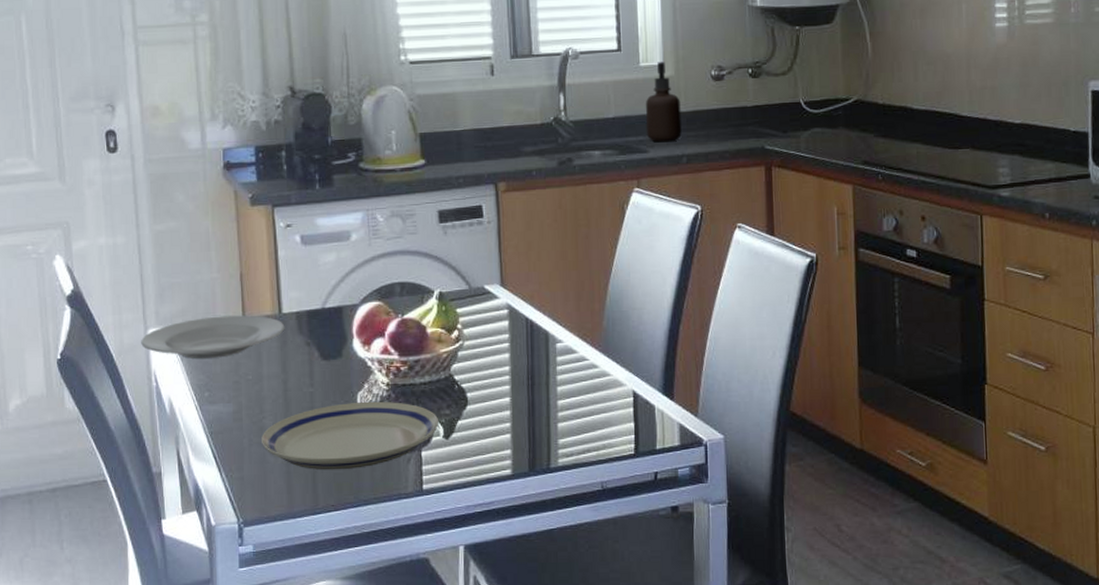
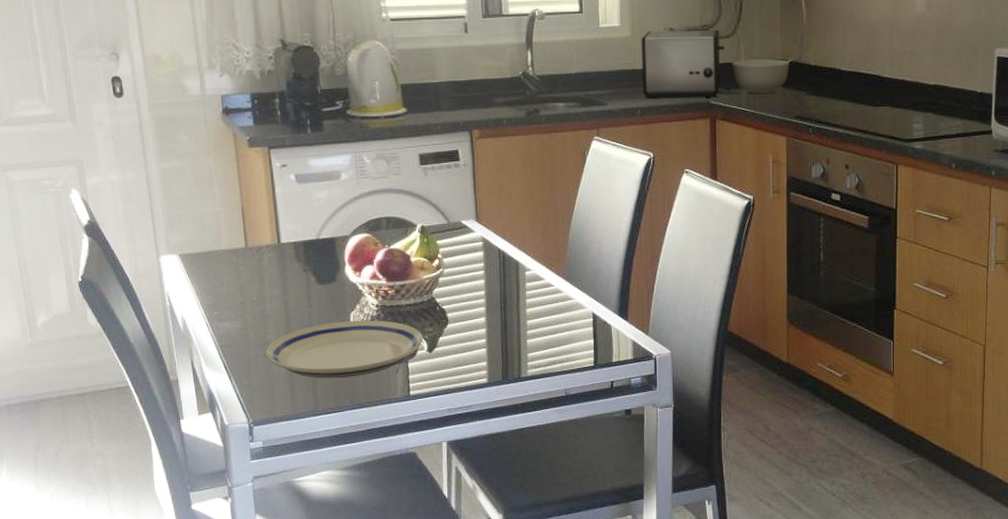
plate: present [141,315,285,360] -> none [154,244,284,283]
soap dispenser: present [645,61,682,143] -> none [604,23,637,96]
toaster: none [686,66,781,145] -> present [641,29,725,99]
bowl: none [788,98,854,138] -> present [731,59,790,95]

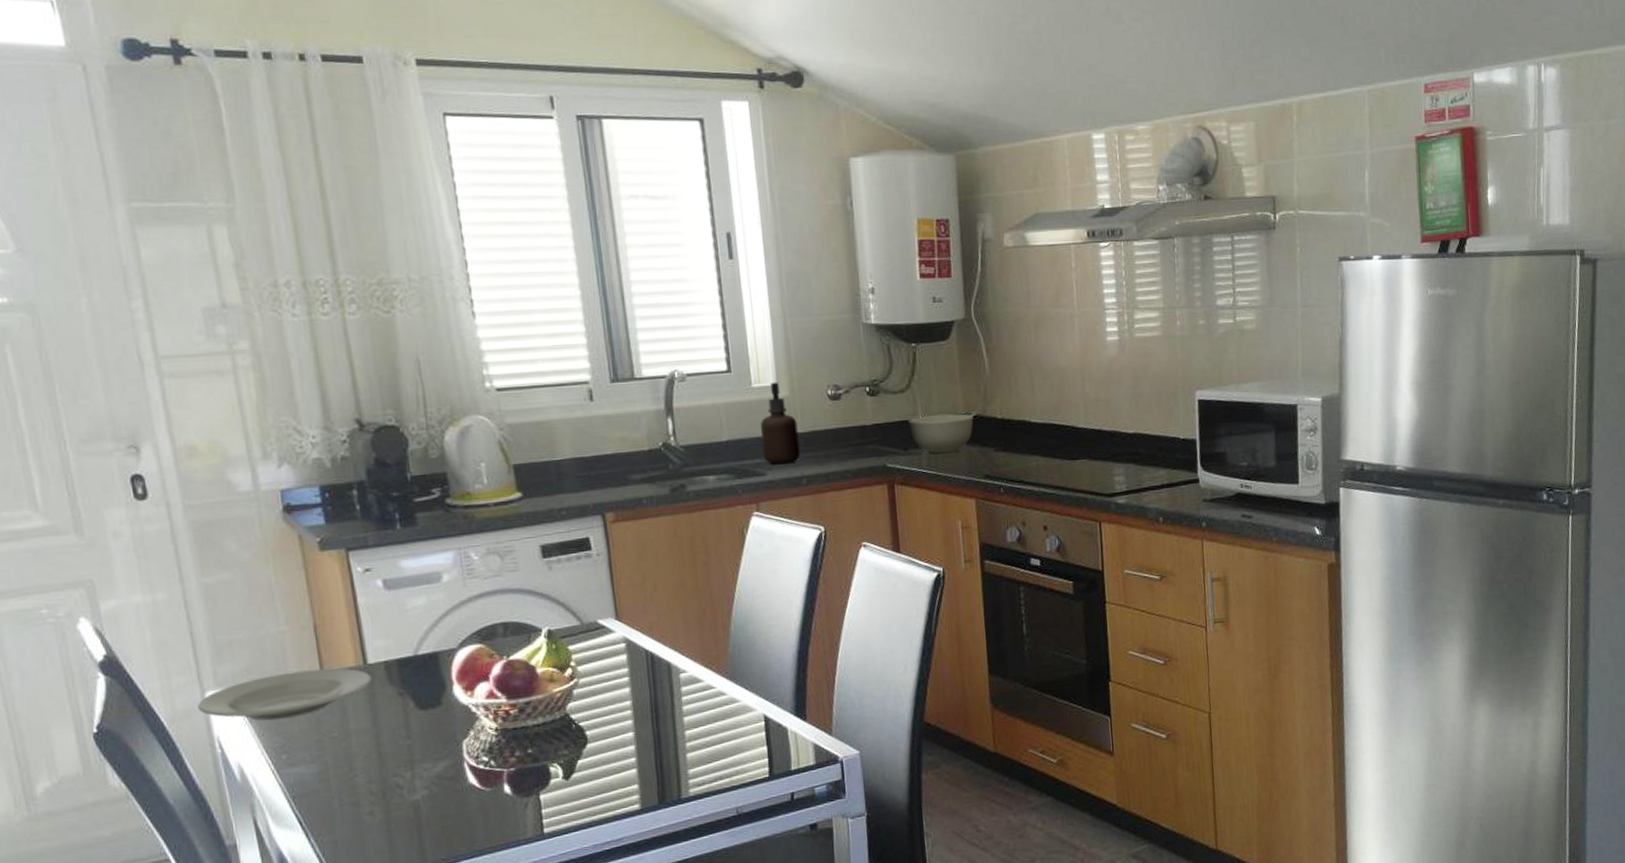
plate: none [154,244,284,283] -> present [198,668,373,720]
plate: present [266,320,423,379] -> none [354,746,557,825]
soap dispenser: none [604,23,637,96] -> present [760,382,800,465]
toaster: present [641,29,725,99] -> none [802,384,899,466]

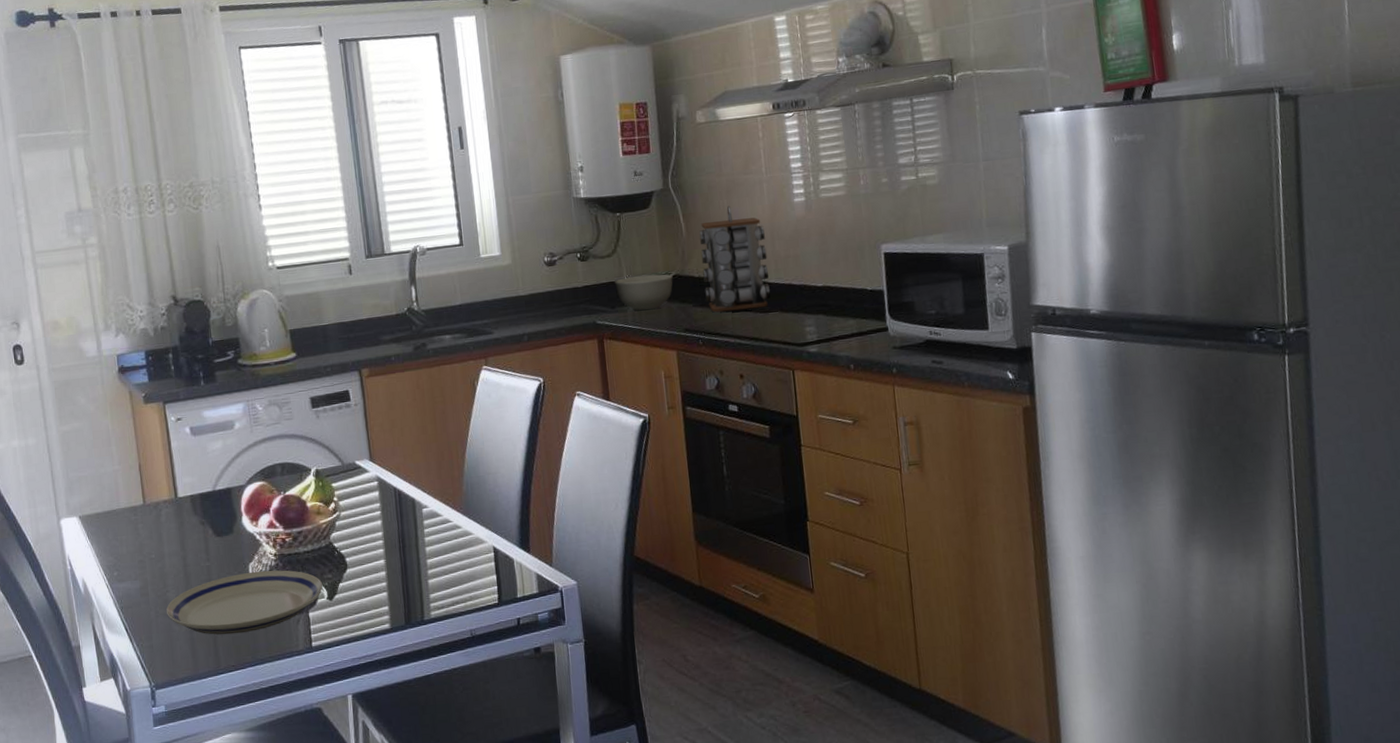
plate: present [198,668,373,720] -> none [55,500,181,543]
plate: none [354,746,557,825] -> present [166,570,323,635]
soap dispenser: present [760,382,800,465] -> none [487,252,522,324]
spice rack: none [1003,341,1079,459] -> present [699,205,771,313]

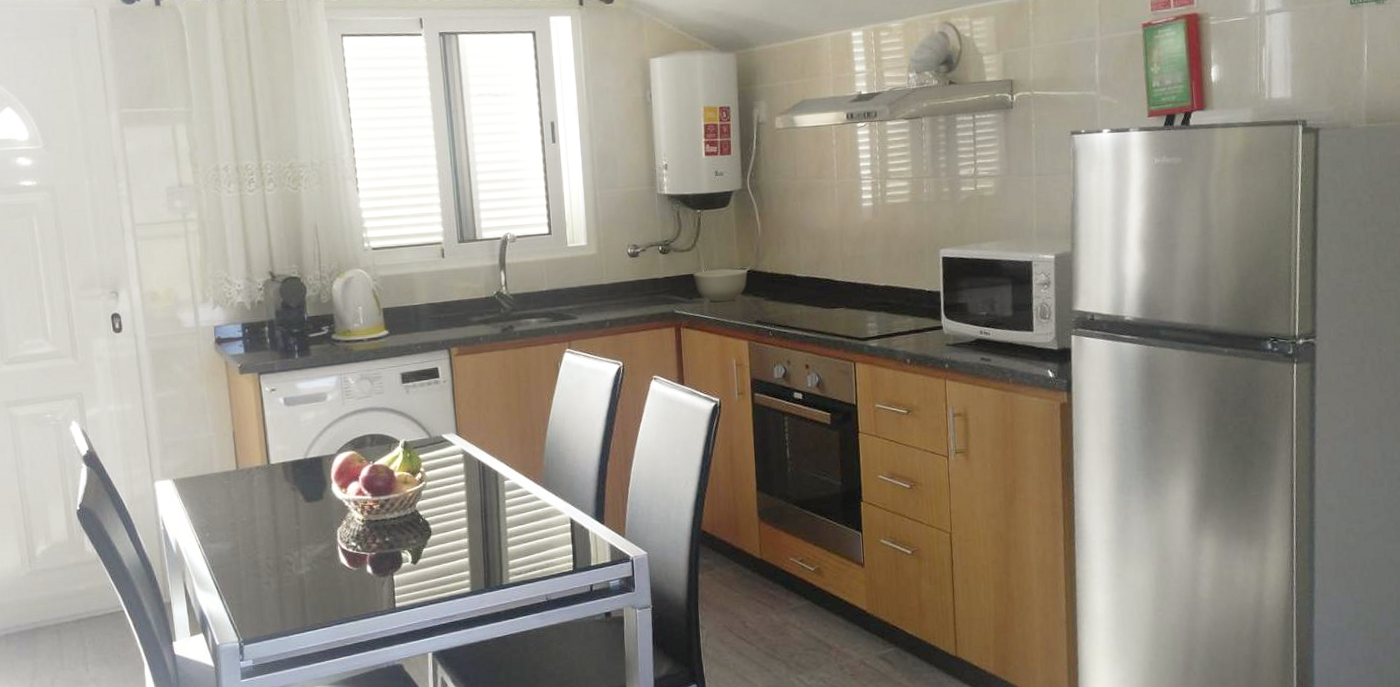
plate: present [166,570,323,635] -> none [256,535,408,595]
spice rack: present [699,205,771,313] -> none [773,207,837,307]

